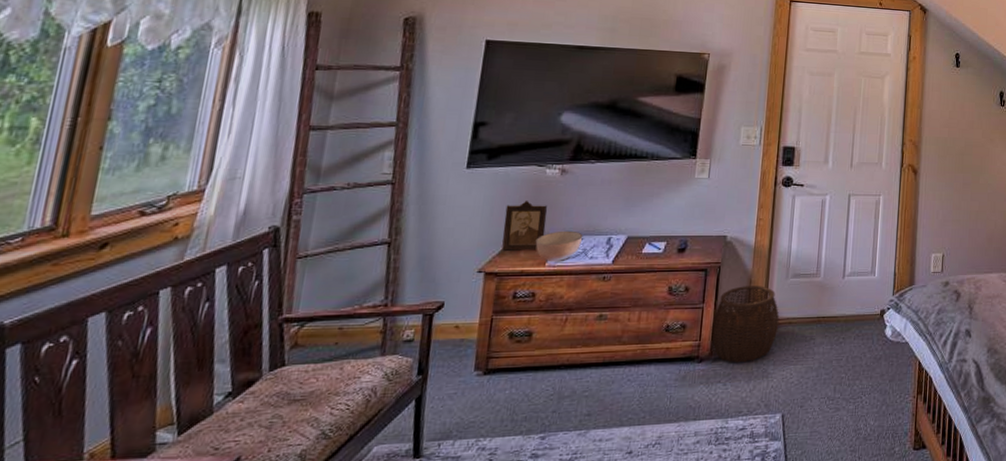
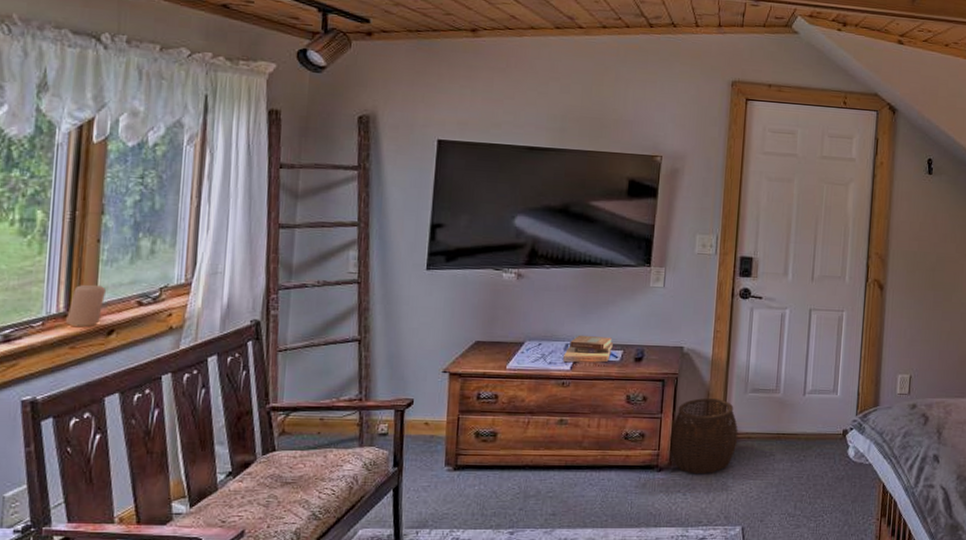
candle: none [49,194,103,240] -> present [64,284,106,327]
photo frame: present [502,201,548,251] -> none [464,304,506,354]
bowl: present [535,230,583,262] -> none [495,335,541,366]
books: none [605,228,656,257] -> present [563,335,613,363]

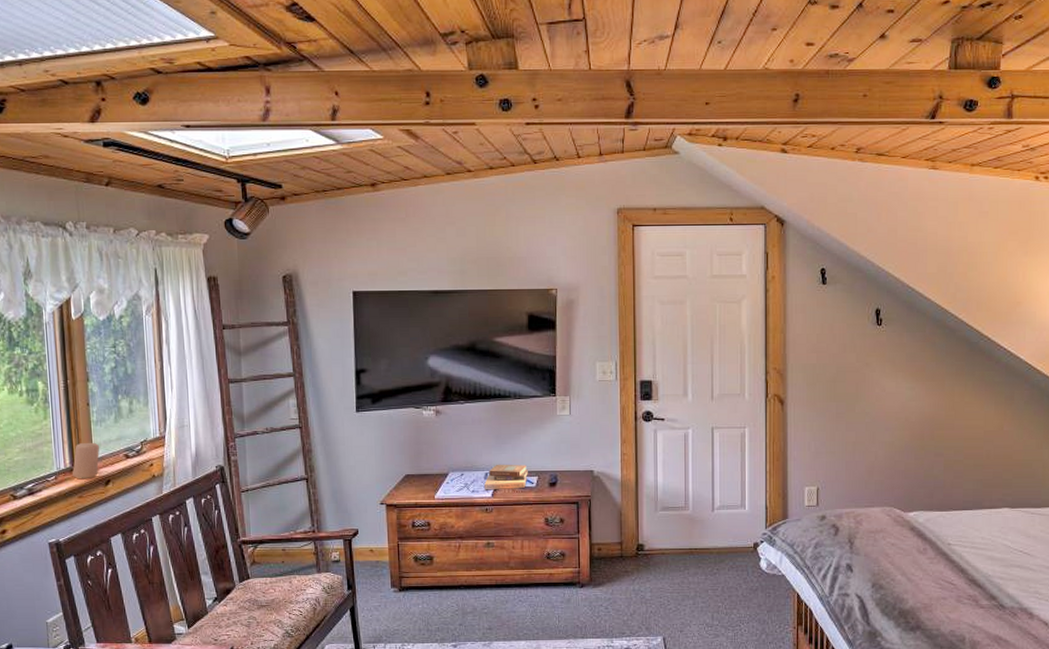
woven basket: present [669,398,739,475] -> none [588,518,652,589]

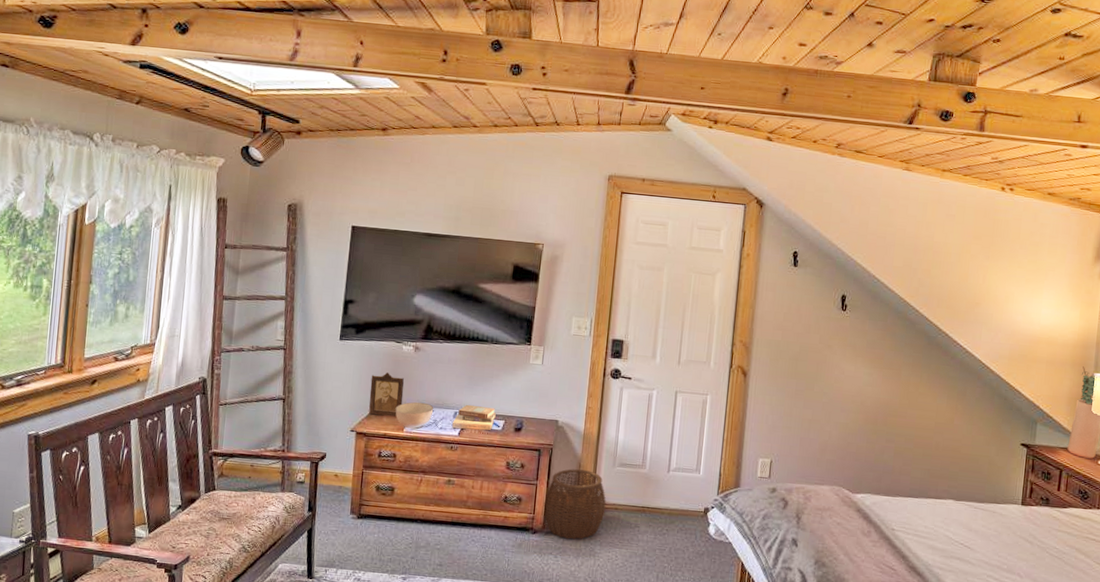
candle: present [72,442,100,478] -> none [61,341,91,377]
photo frame: none [394,440,430,485] -> present [369,372,405,417]
bowl: none [423,467,463,496] -> present [395,402,434,430]
woven basket: none [588,518,652,589] -> present [544,469,607,540]

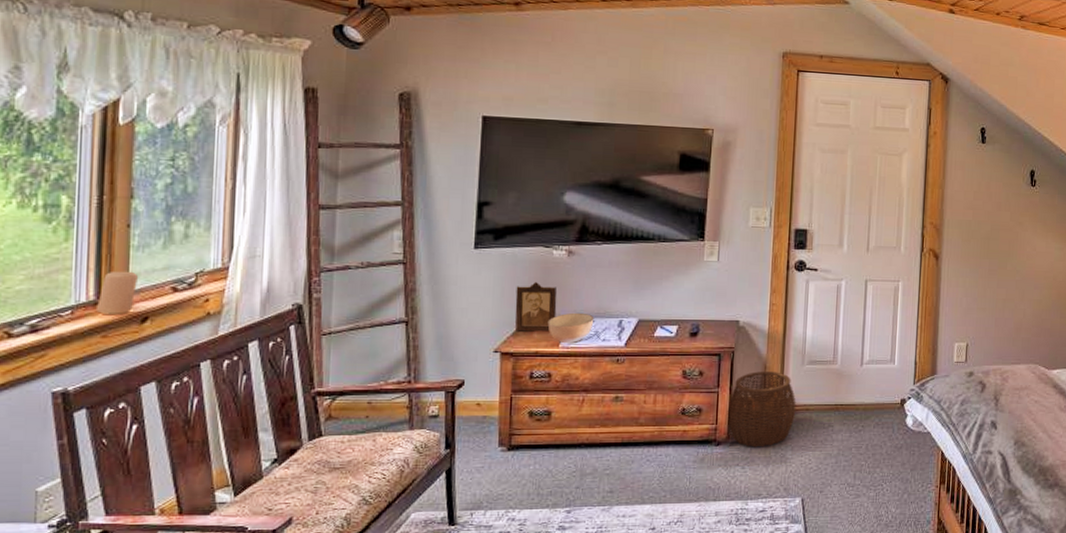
candle: none [61,341,91,377] -> present [95,270,138,314]
books: present [452,404,496,431] -> none [617,311,668,339]

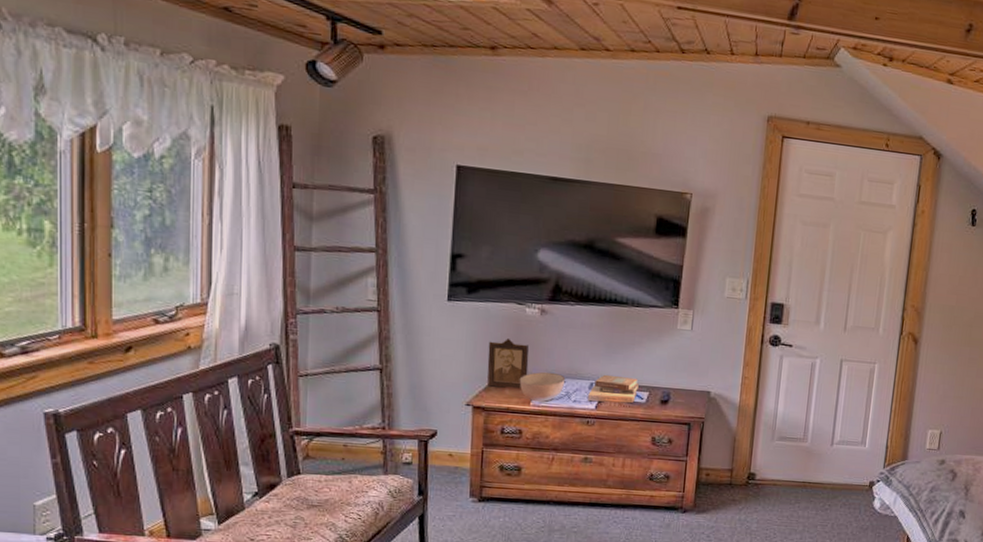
candle: present [95,270,138,314] -> none [81,299,120,342]
books: none [617,311,668,339] -> present [588,374,639,404]
woven basket: present [727,371,797,447] -> none [694,443,764,518]

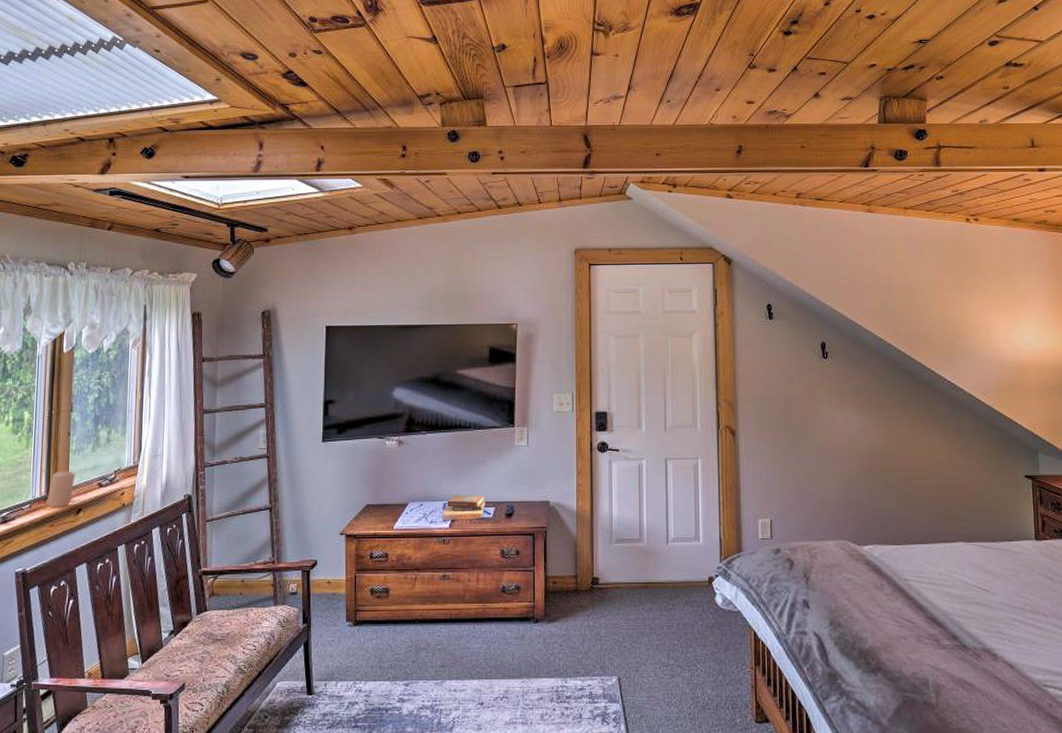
candle: none [81,299,120,342] -> present [45,471,75,507]
photo frame: present [487,339,530,389] -> none [356,470,391,515]
bowl: present [519,372,566,403] -> none [383,497,422,526]

